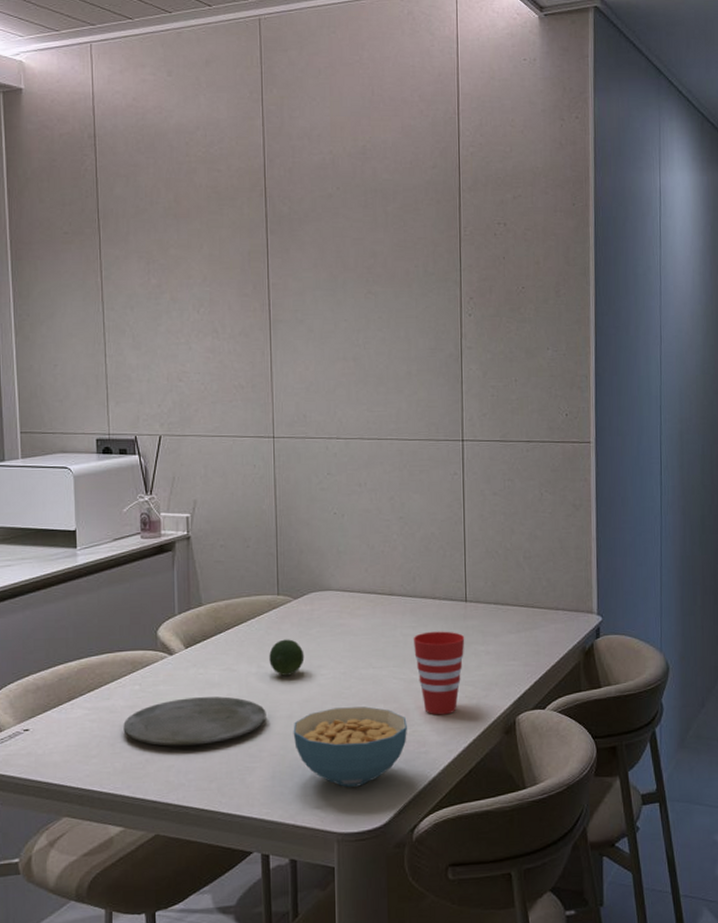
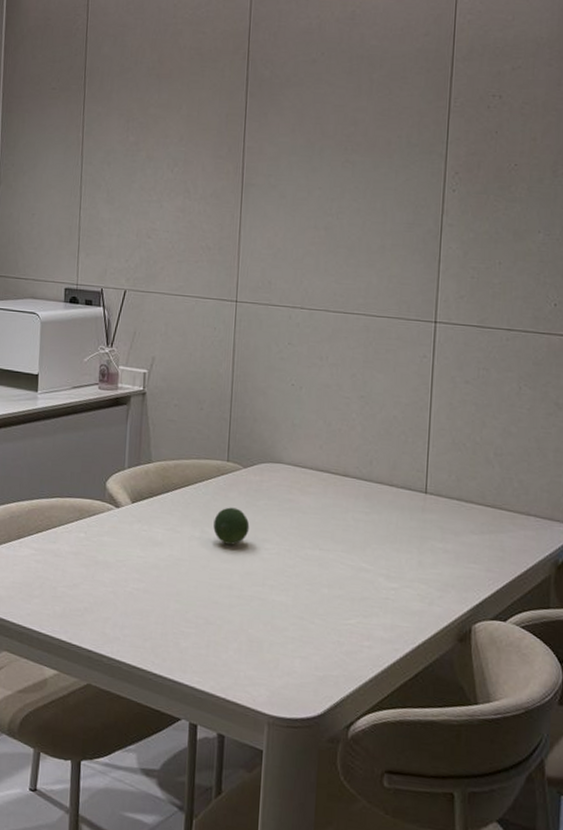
plate: present [123,696,266,746] -> none [66,552,206,602]
cereal bowl: present [293,706,407,787] -> none [231,585,351,671]
cup: present [413,631,465,715] -> none [365,519,422,611]

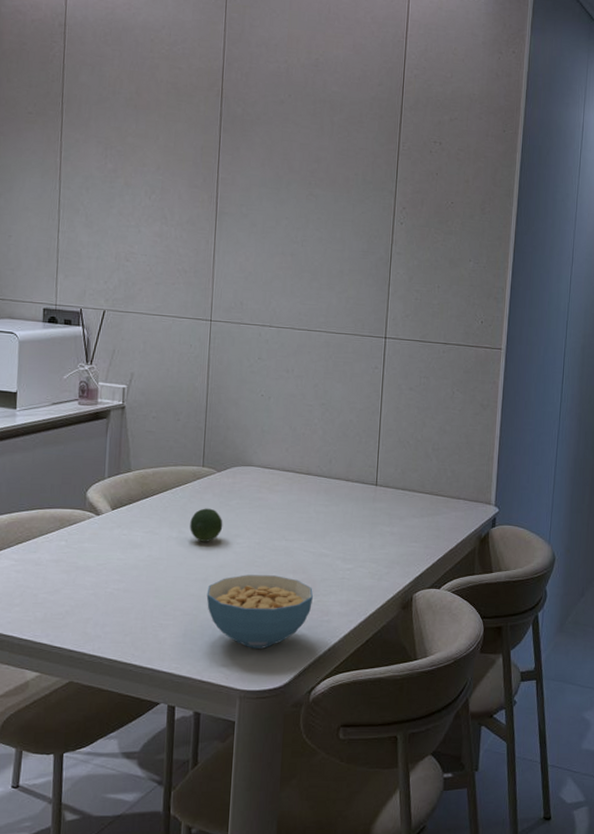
cereal bowl: none [231,585,351,671] -> present [206,575,313,649]

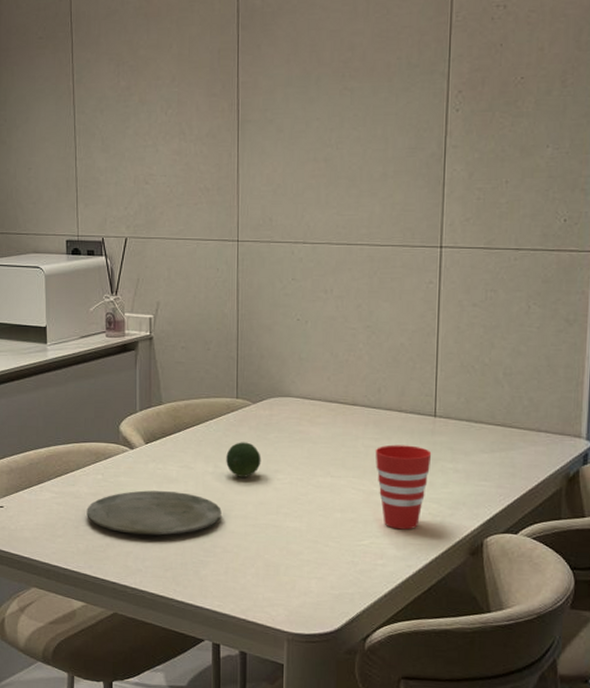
plate: none [47,556,183,601] -> present [87,490,222,535]
cereal bowl: present [206,575,313,649] -> none [247,512,364,591]
cup: none [325,510,373,588] -> present [375,444,432,530]

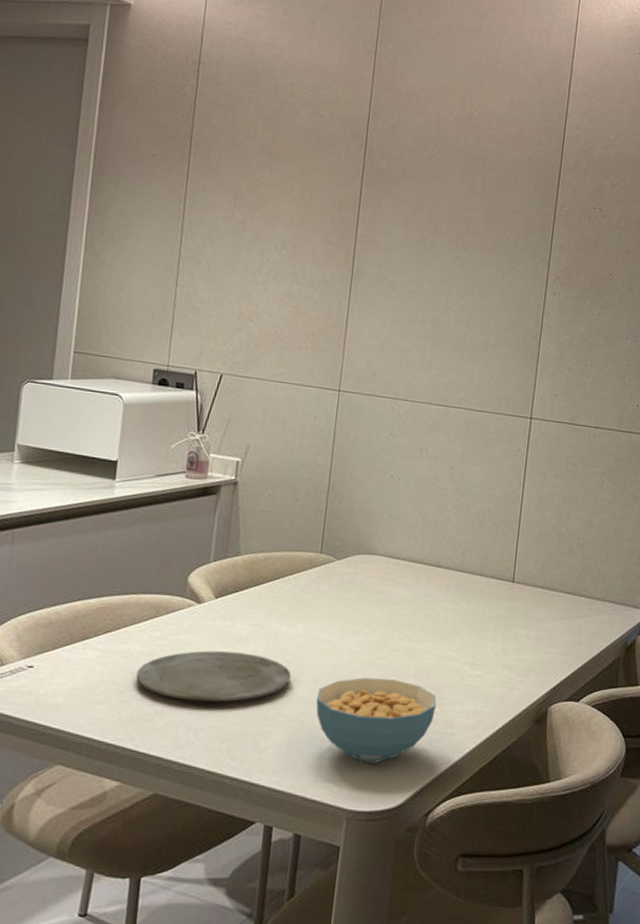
fruit: present [226,442,261,478] -> none [302,600,340,639]
cereal bowl: none [247,512,364,591] -> present [316,677,436,763]
cup: present [375,444,432,530] -> none [453,609,507,697]

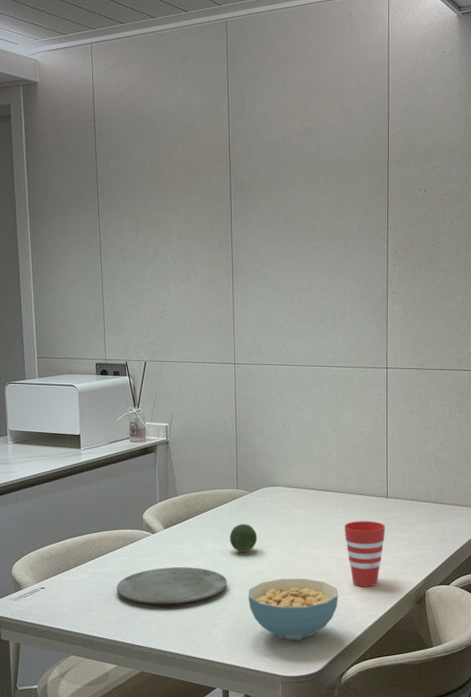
fruit: none [302,600,340,639] -> present [230,524,258,552]
cup: none [453,609,507,697] -> present [344,521,386,587]

